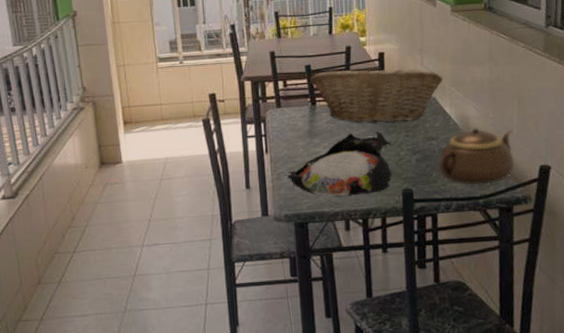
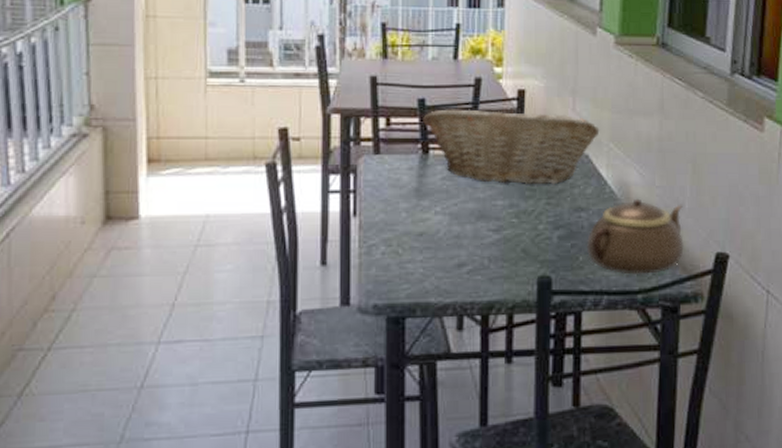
plate: present [285,131,392,197] -> none [378,194,527,283]

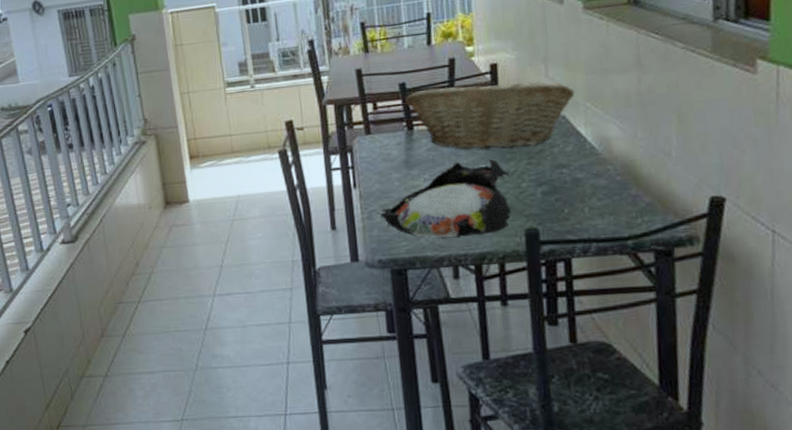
plate: none [378,194,527,283] -> present [378,159,511,239]
teapot: present [587,198,684,275] -> none [571,151,674,223]

